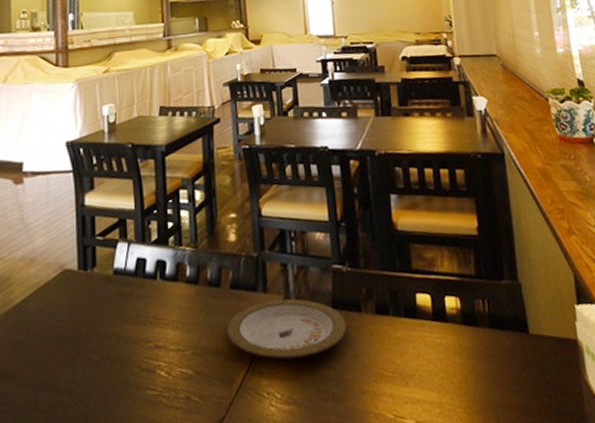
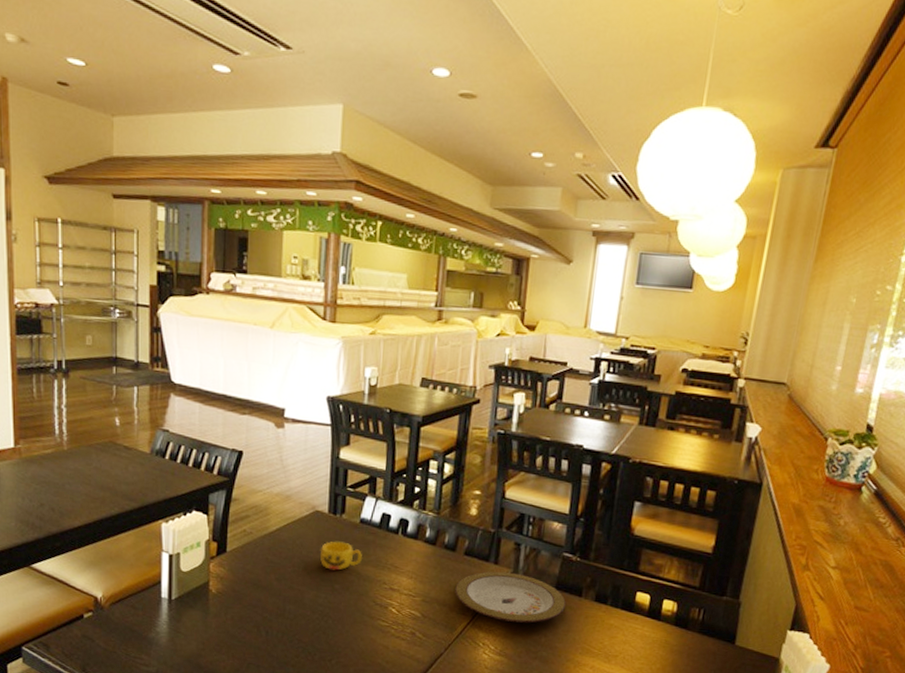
cup: none [72,300,120,338] -> present [320,541,362,571]

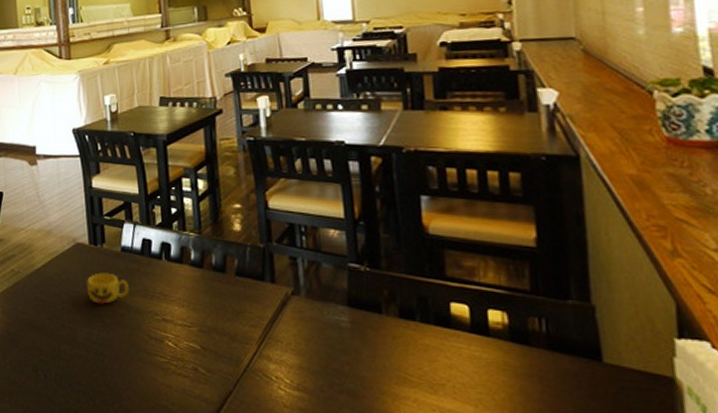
plate: present [455,571,566,623] -> none [232,291,365,350]

